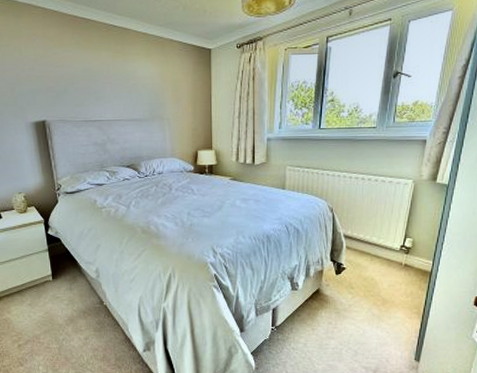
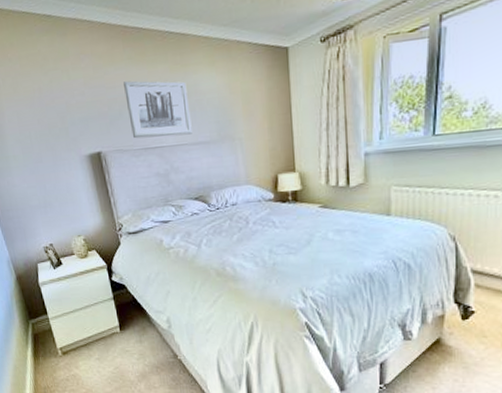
wall art: none [70,62,128,112] -> present [124,81,192,139]

